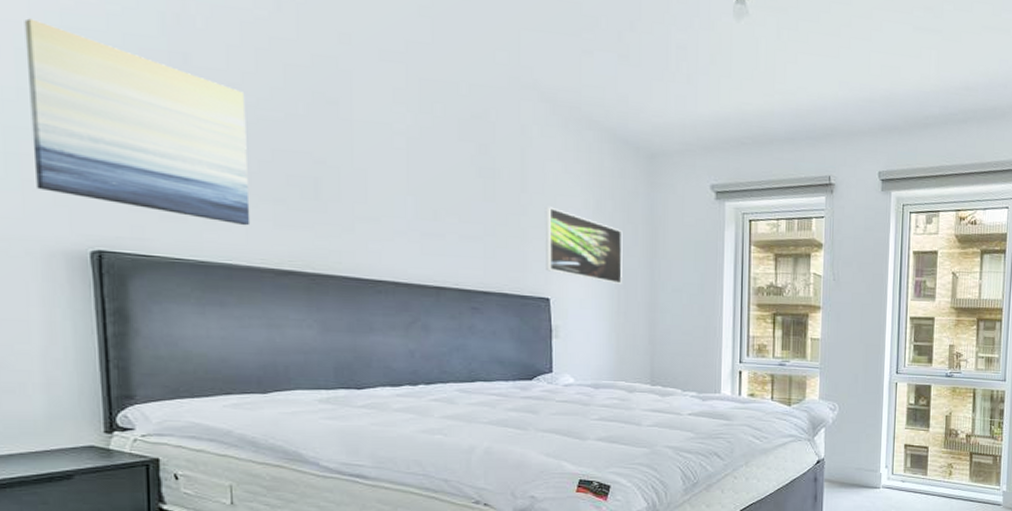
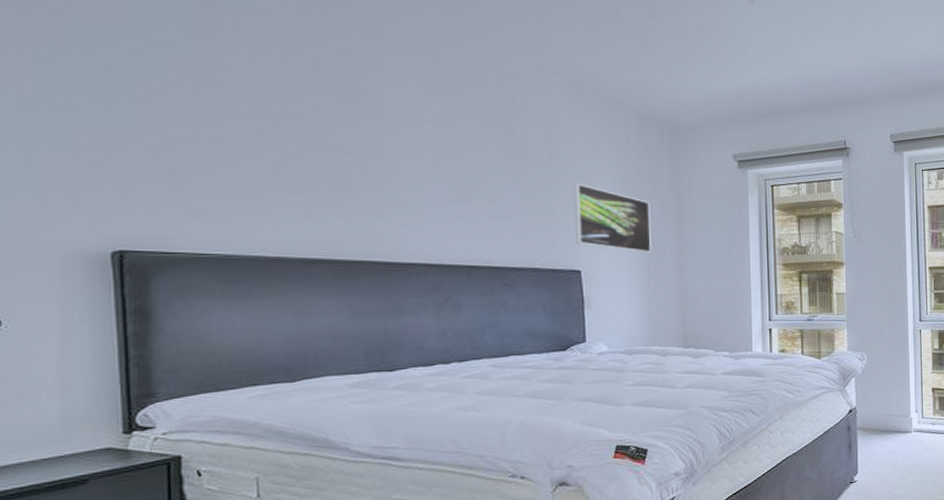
wall art: present [24,18,251,226] -> none [46,30,278,218]

